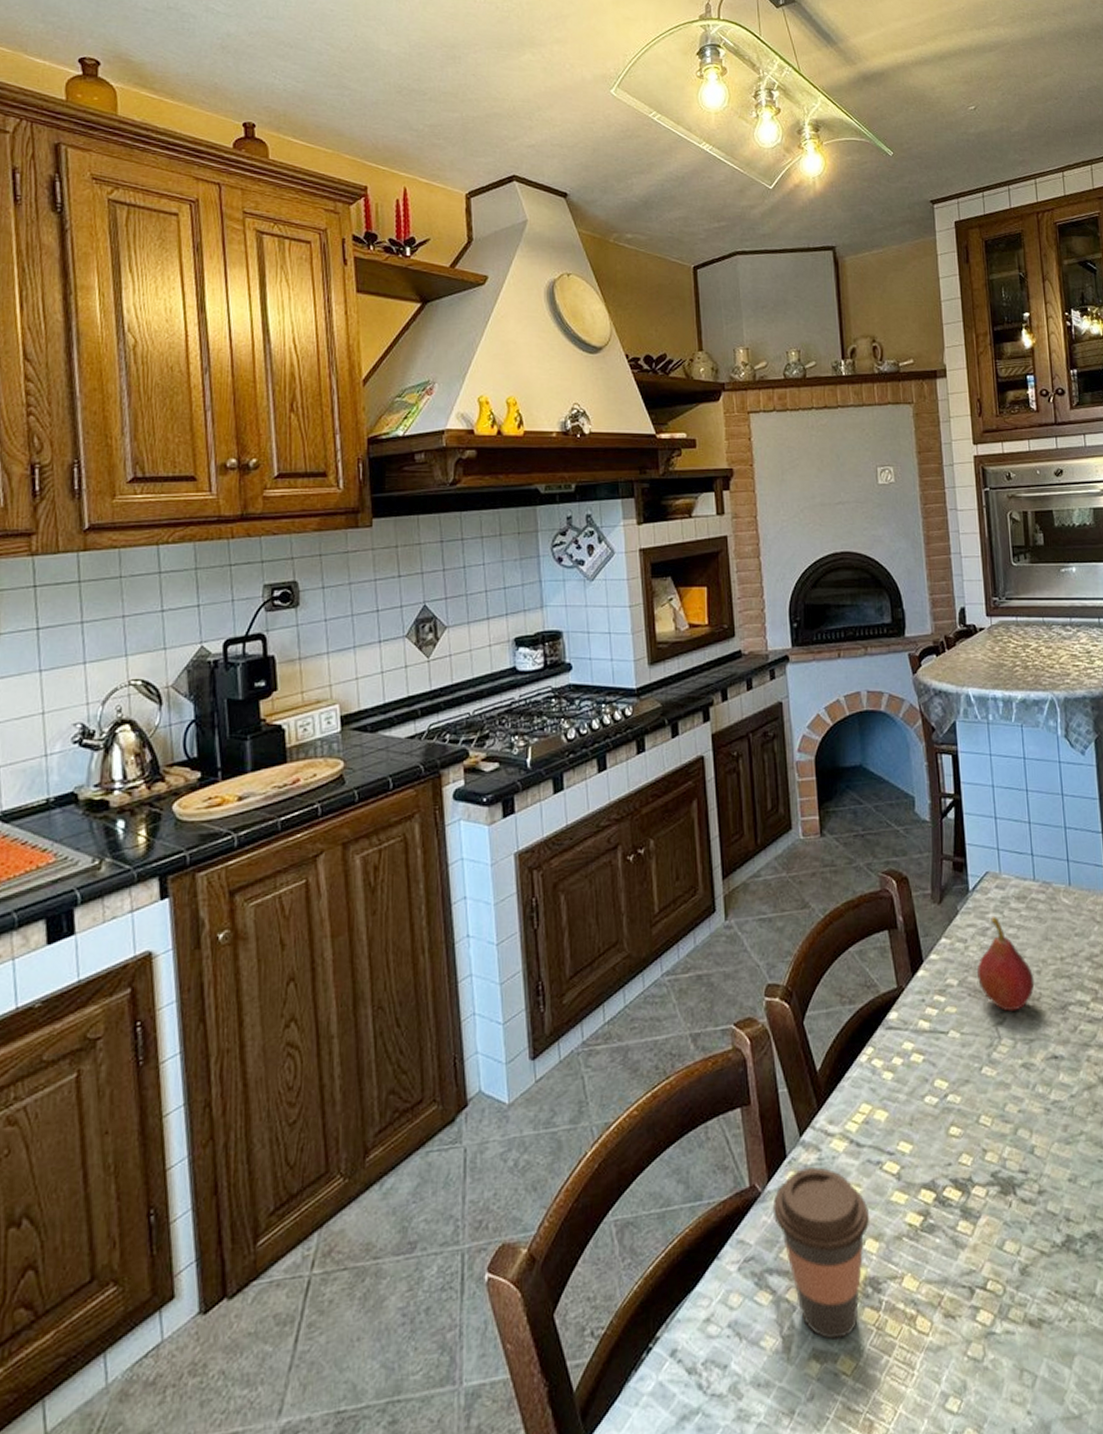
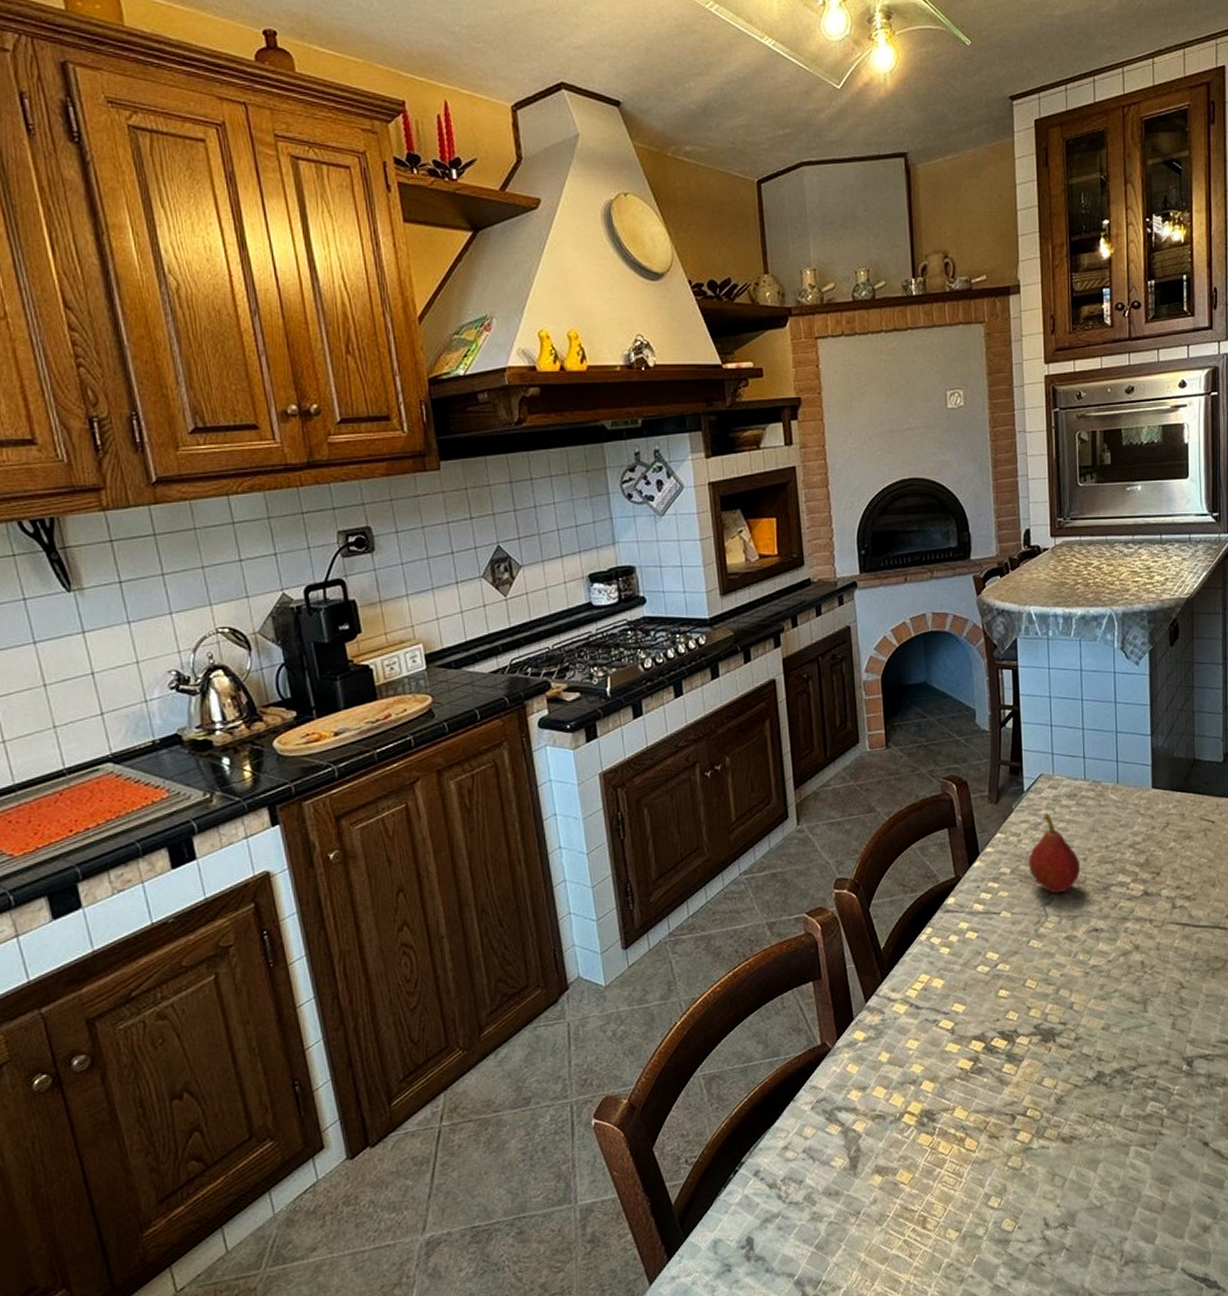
coffee cup: present [772,1167,870,1340] -> none [841,1026,927,1158]

